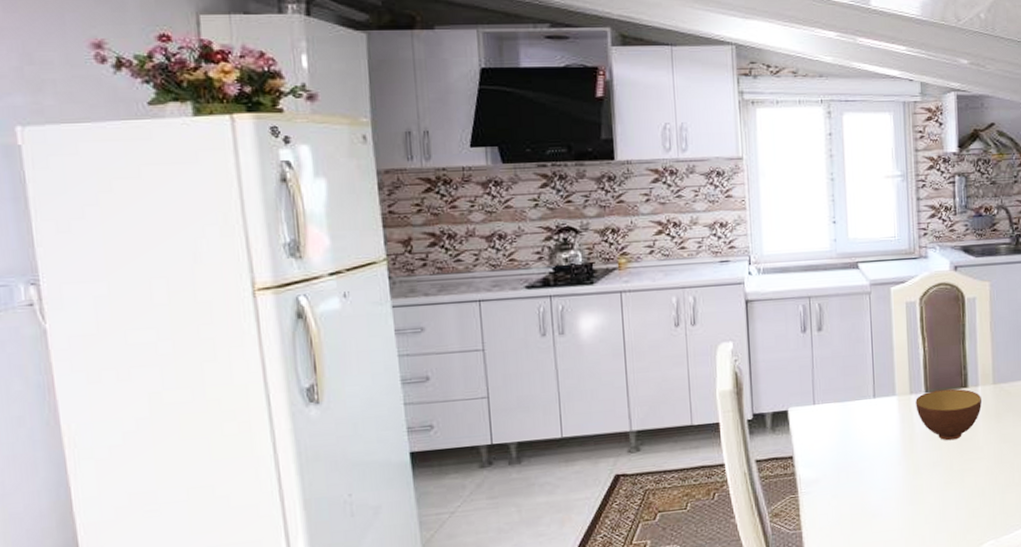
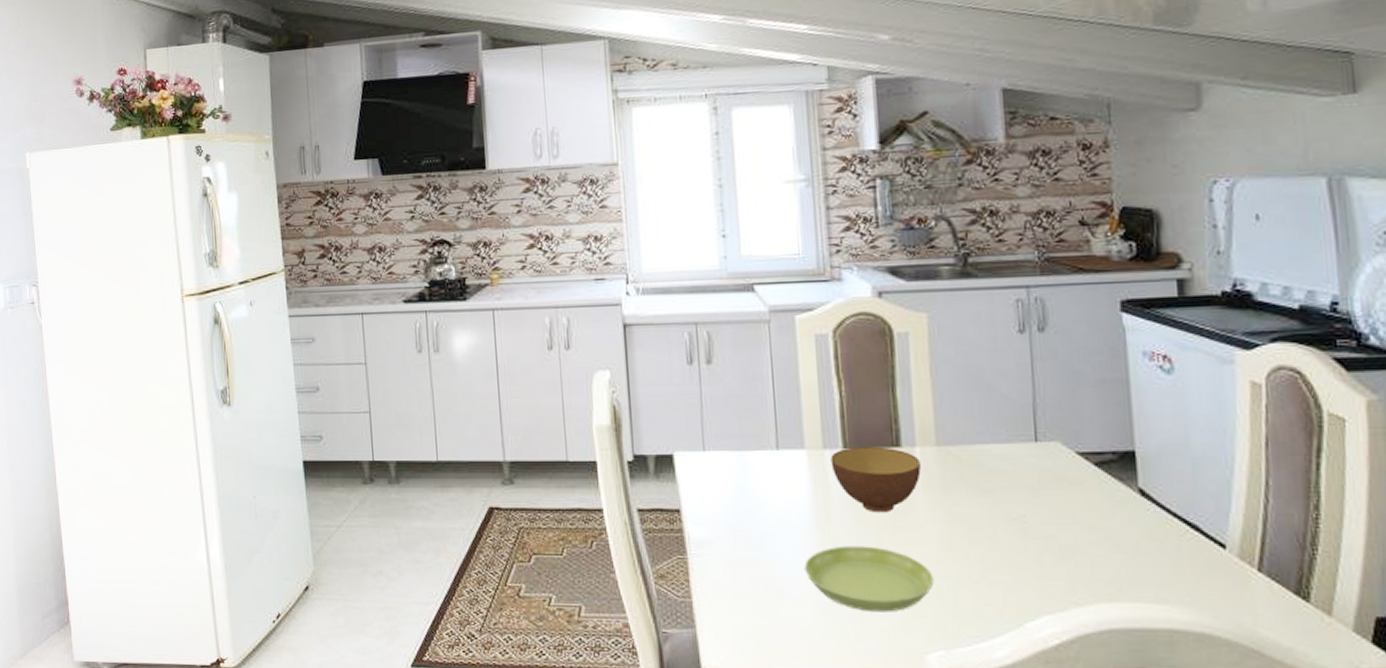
saucer: none [893,467,989,519] -> present [804,545,935,613]

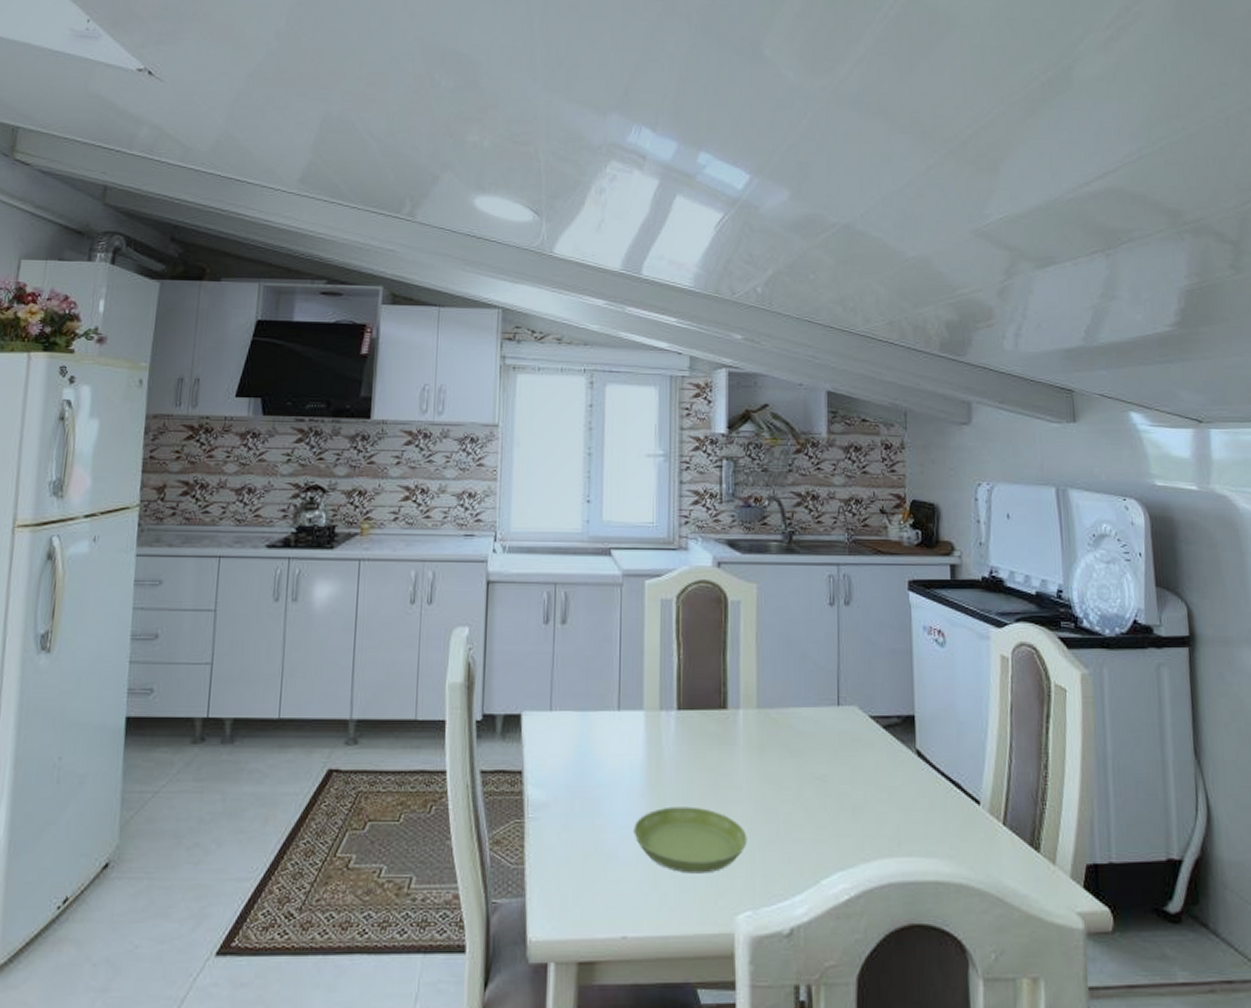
bowl: present [830,447,921,513] -> none [665,708,742,773]

